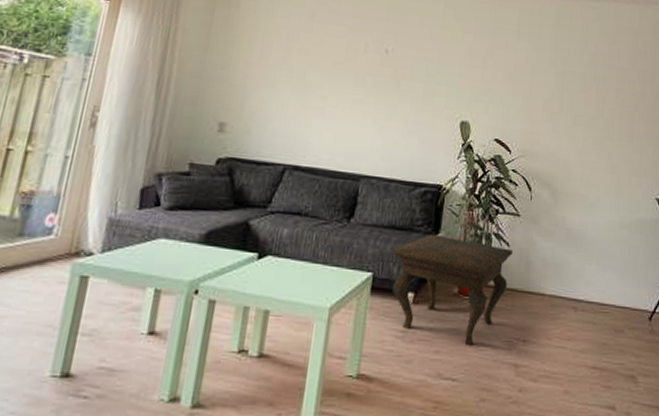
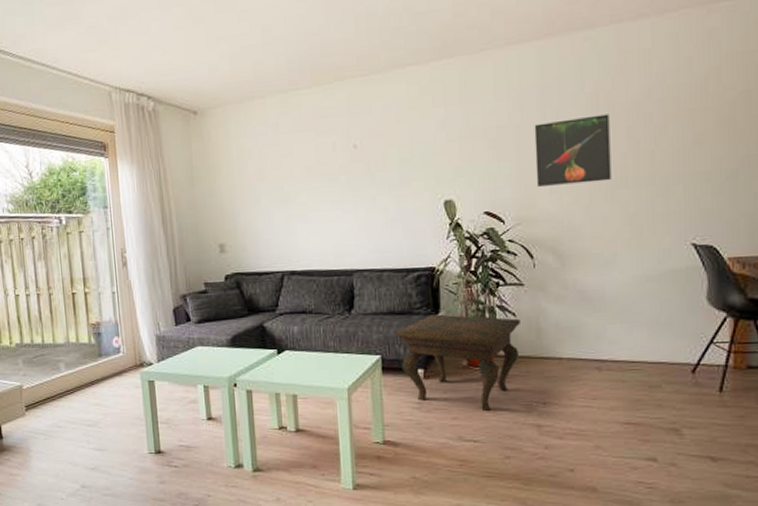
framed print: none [542,68,604,131] -> present [534,114,612,187]

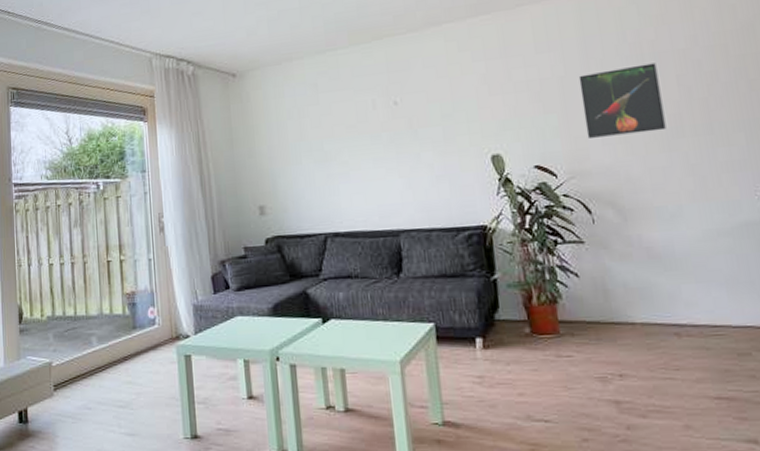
side table: present [396,314,520,412] -> none [449,276,587,387]

